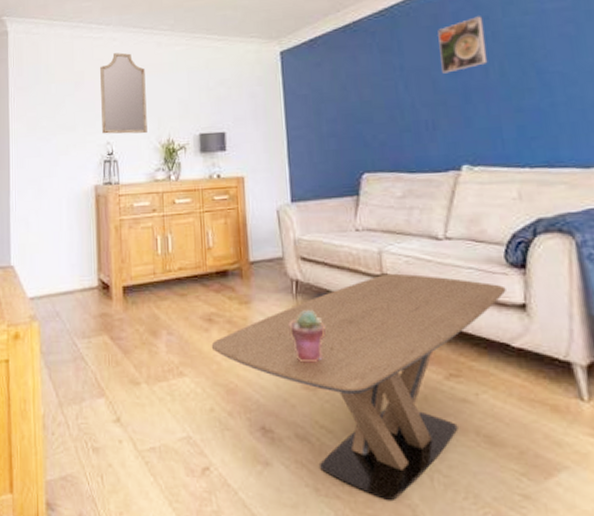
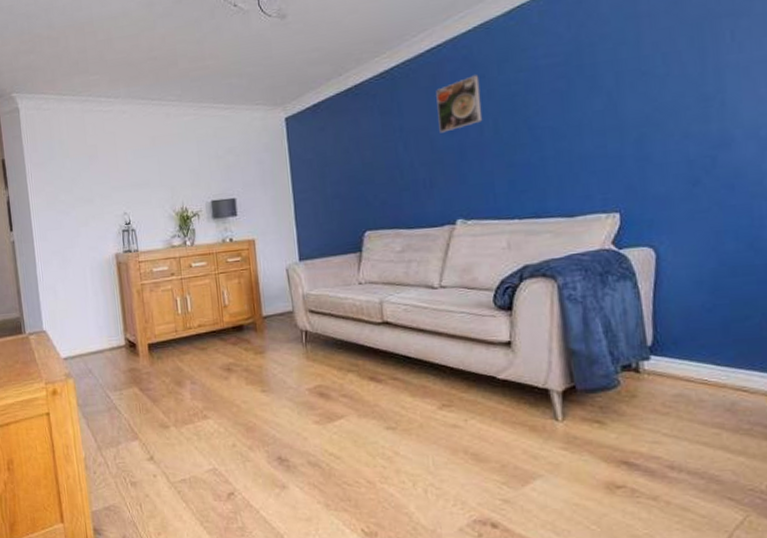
home mirror: present [100,52,147,134] -> none [112,125,162,205]
coffee table: present [211,273,506,500] -> none [231,320,494,510]
potted succulent: present [288,310,326,363] -> none [300,356,333,402]

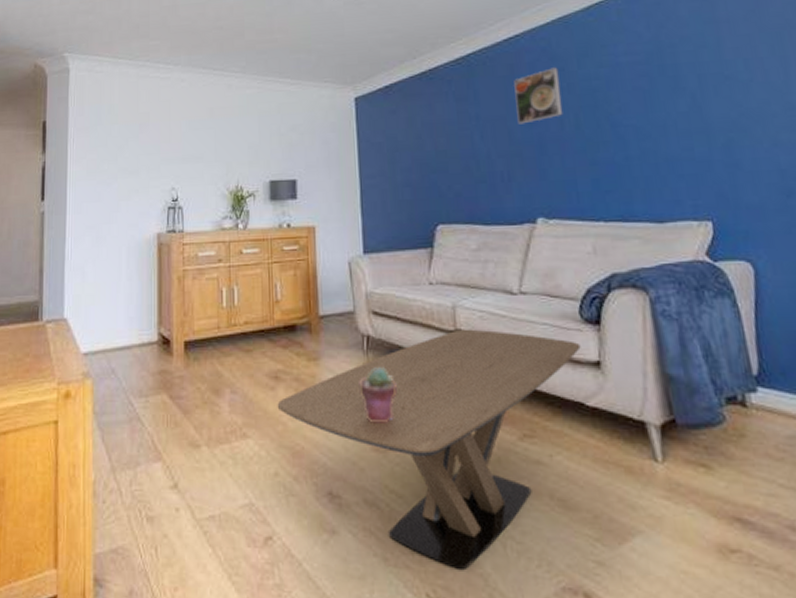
coffee table: none [231,320,494,510] -> present [277,329,581,569]
potted succulent: none [300,356,333,402] -> present [359,367,397,423]

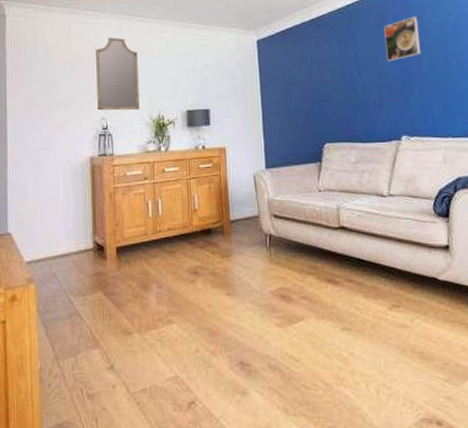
home mirror: none [167,94,215,180] -> present [96,37,140,111]
coffee table: present [277,329,581,569] -> none [196,225,435,413]
potted succulent: present [359,367,397,423] -> none [263,259,294,304]

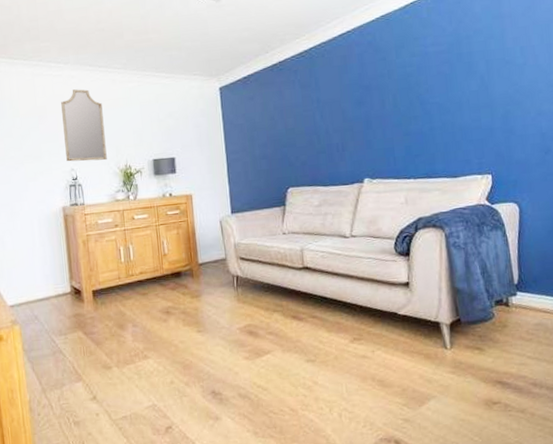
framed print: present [384,16,422,62] -> none [346,57,384,105]

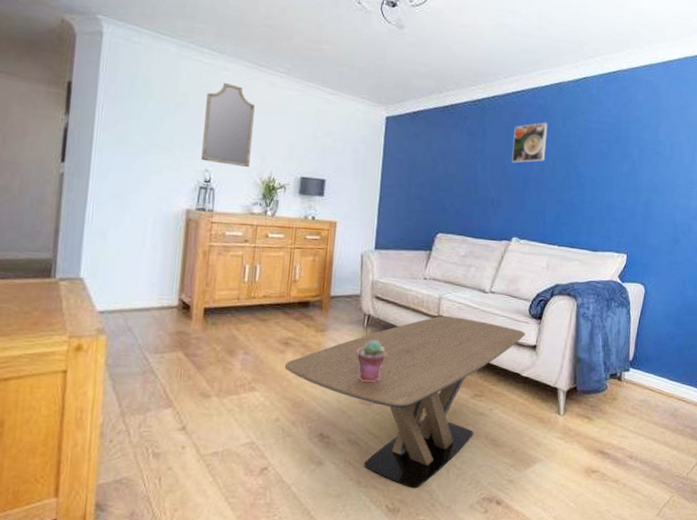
coffee table: none [169,265,395,434] -> present [284,315,525,488]
potted succulent: none [231,298,261,340] -> present [355,340,386,383]
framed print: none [346,57,384,105] -> present [512,122,548,163]

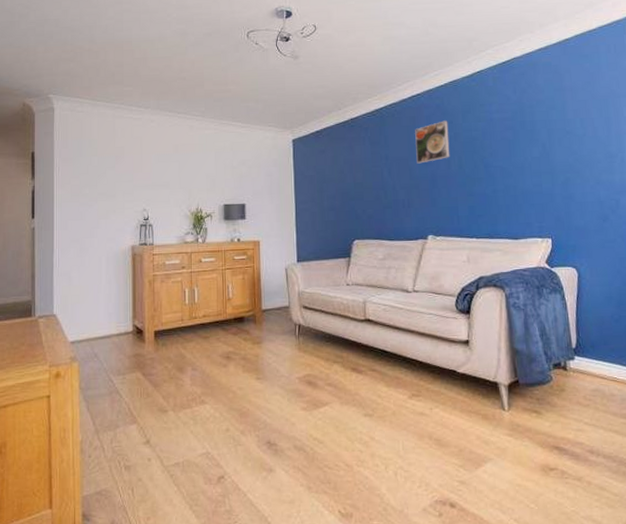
home mirror: present [201,83,255,168] -> none [139,133,179,203]
coffee table: present [284,315,525,488] -> none [228,318,455,492]
potted succulent: present [355,340,386,383] -> none [292,348,320,390]

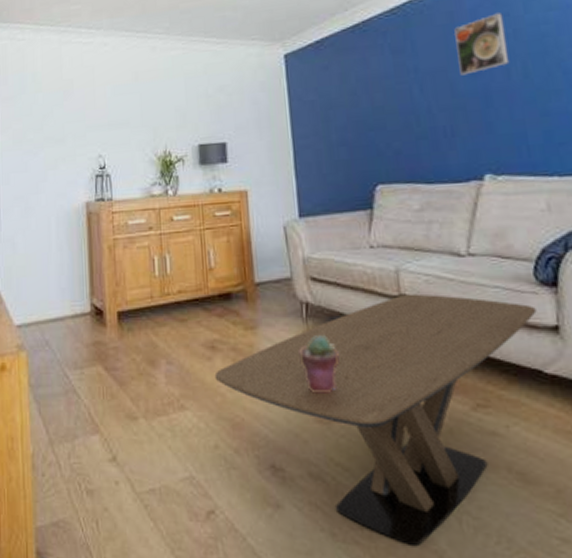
coffee table: none [228,318,455,492] -> present [214,293,537,545]
potted succulent: none [292,348,320,390] -> present [299,335,340,394]

